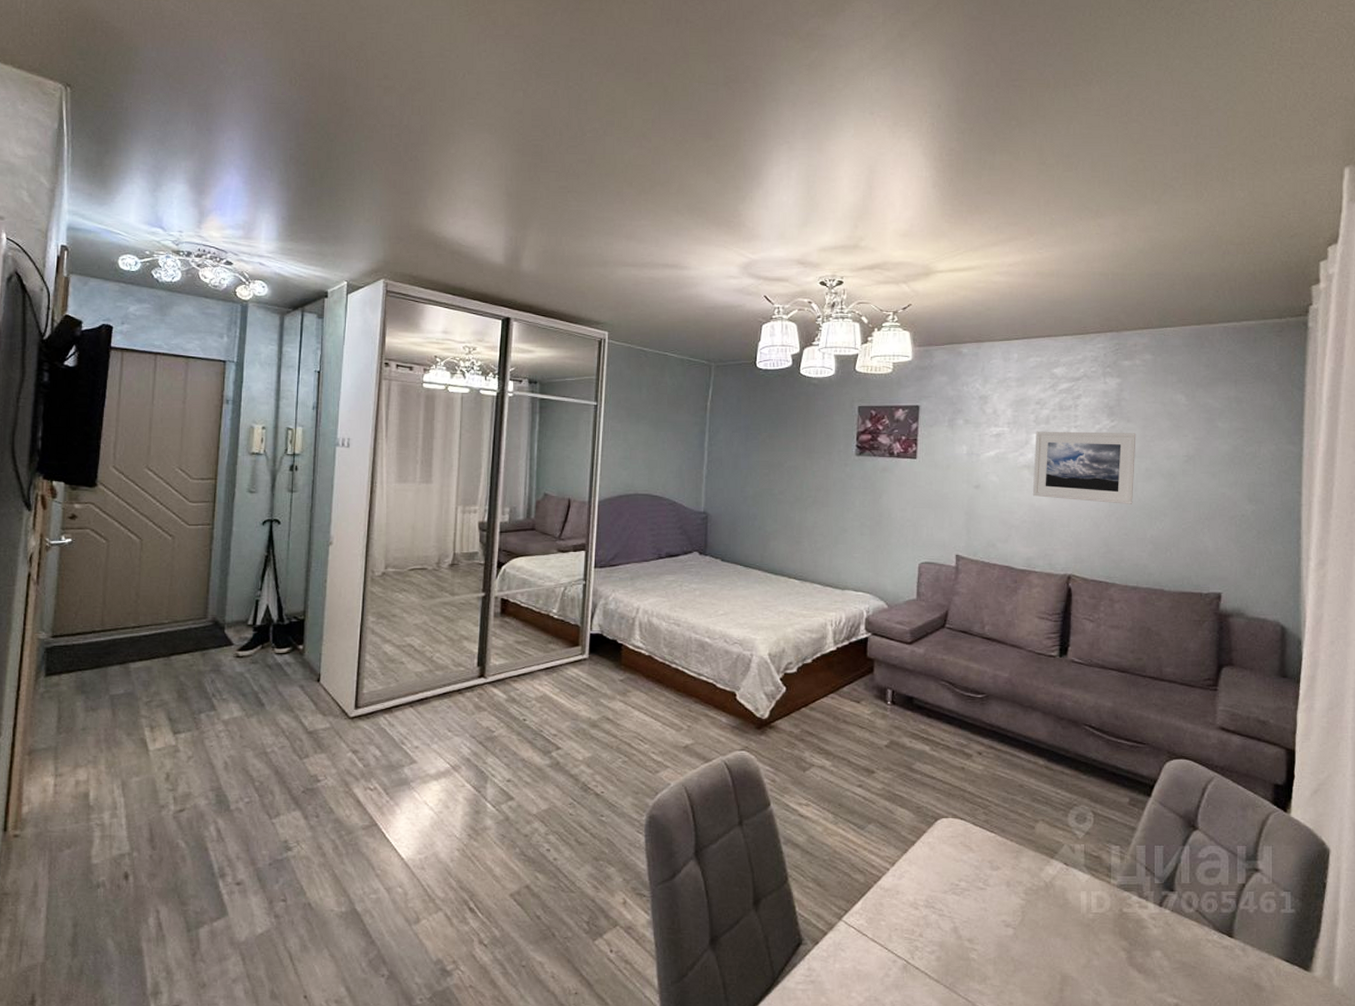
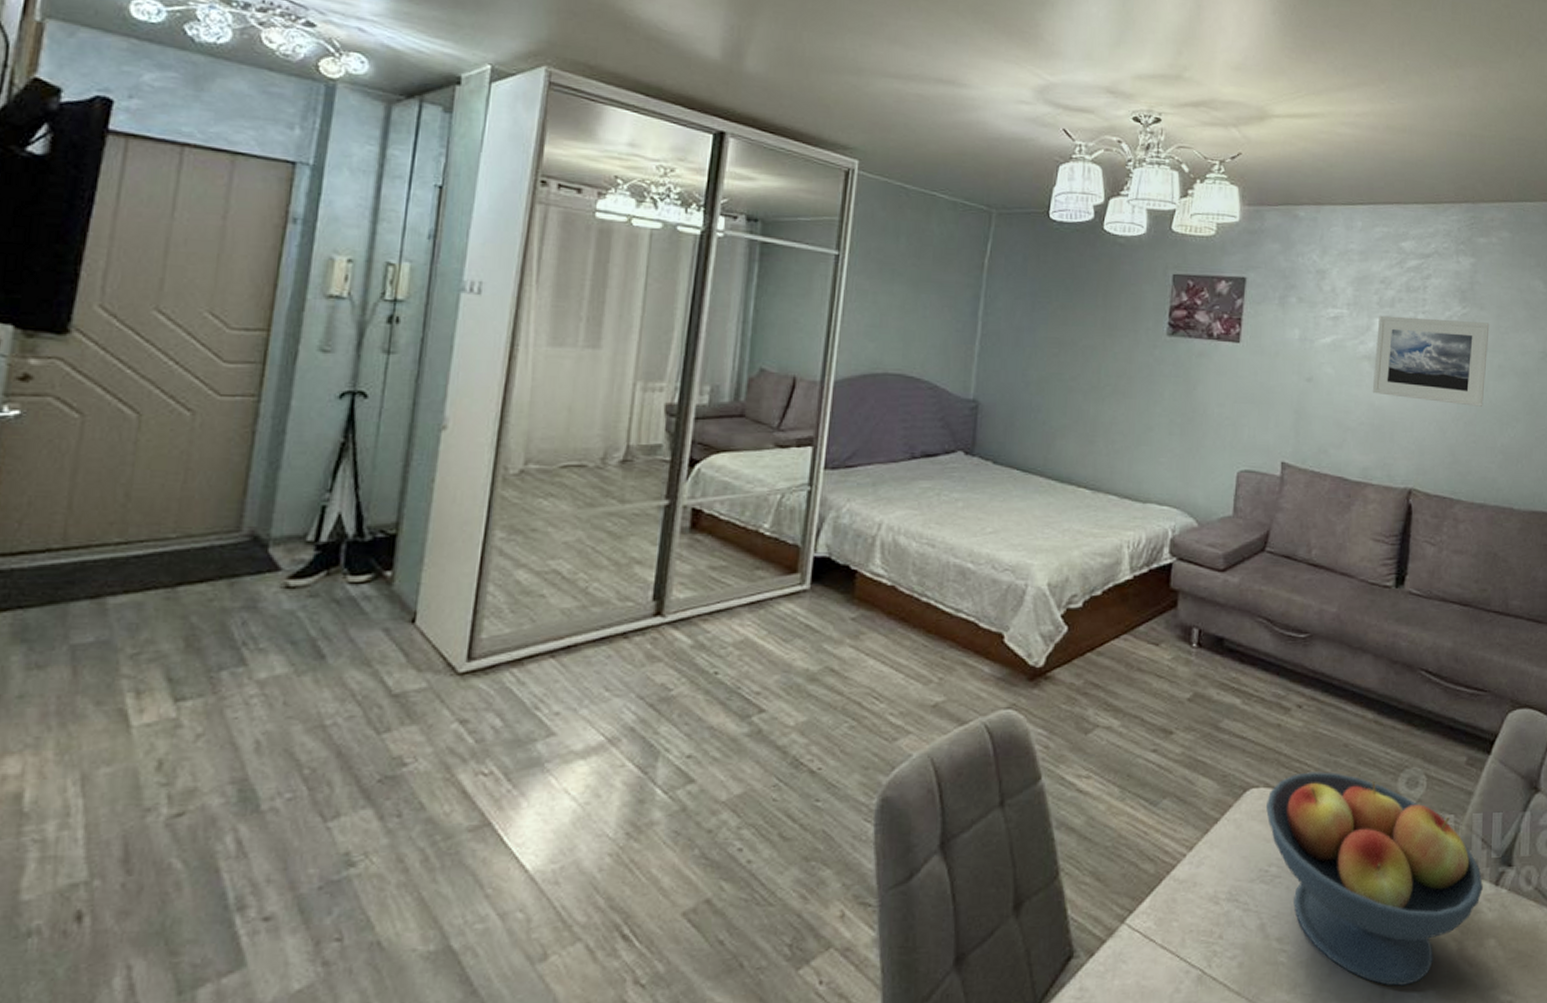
fruit bowl: none [955,807,1148,984] -> present [1266,772,1483,986]

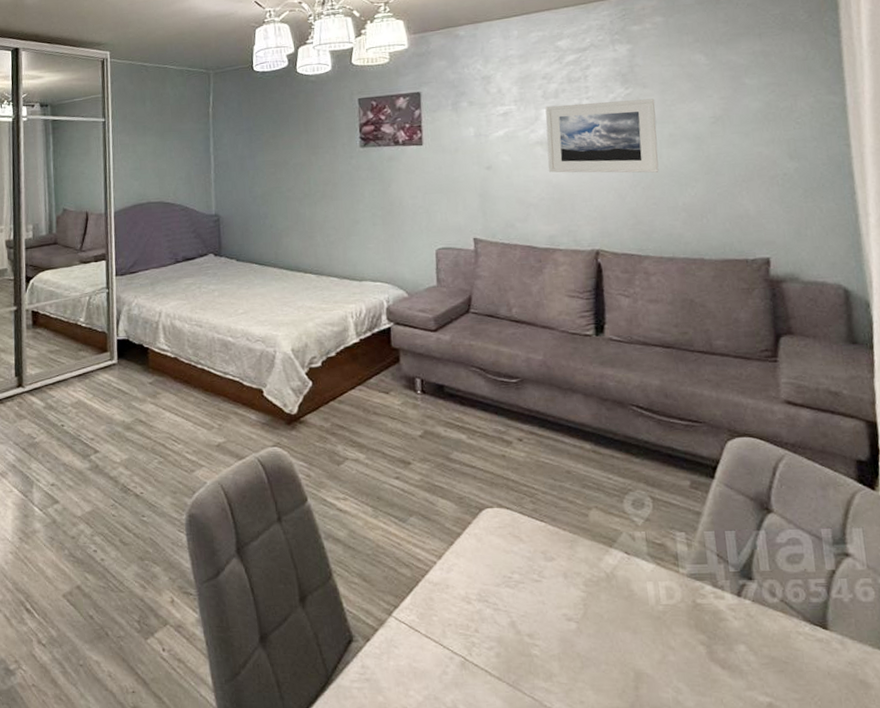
fruit bowl: present [1266,772,1483,986] -> none [502,494,725,681]

